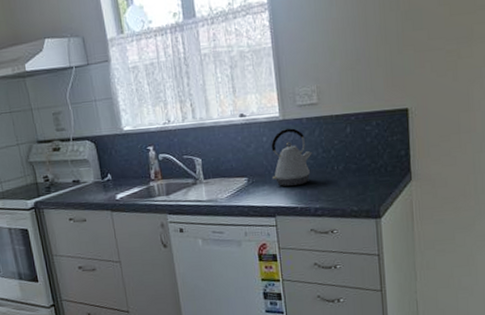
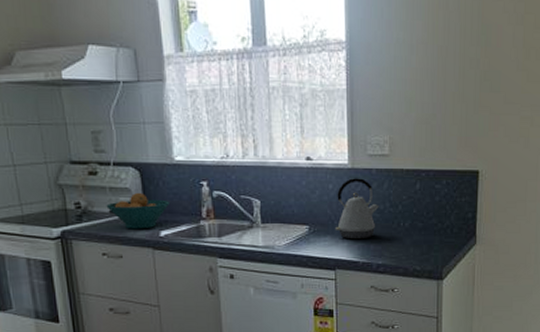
fruit bowl: none [69,162,123,196] -> present [106,192,171,229]

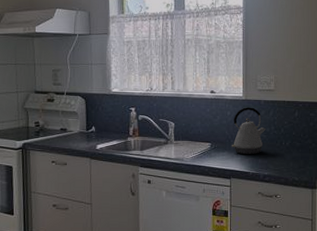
fruit bowl: present [106,192,171,229] -> none [58,115,106,143]

